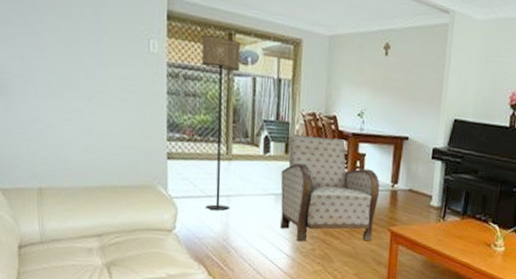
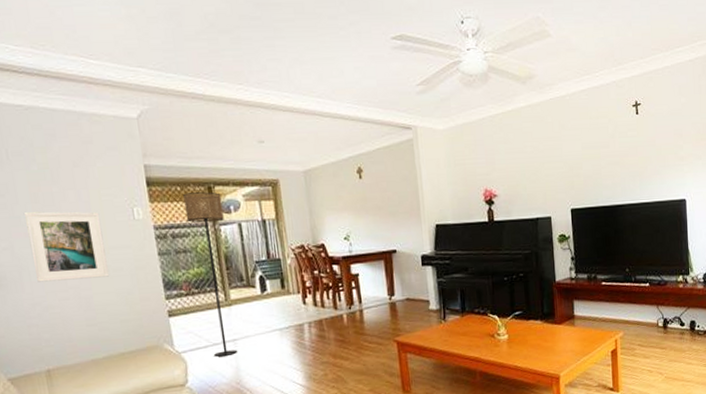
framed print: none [40,23,116,106] -> present [25,211,110,282]
armchair: present [280,133,380,242] -> none [281,264,381,370]

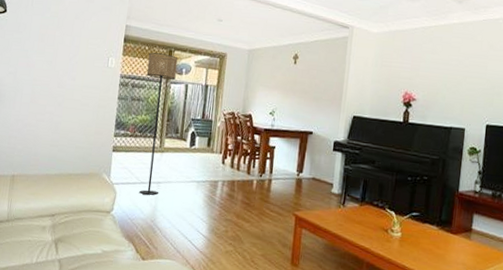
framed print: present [25,211,110,282] -> none [26,48,84,109]

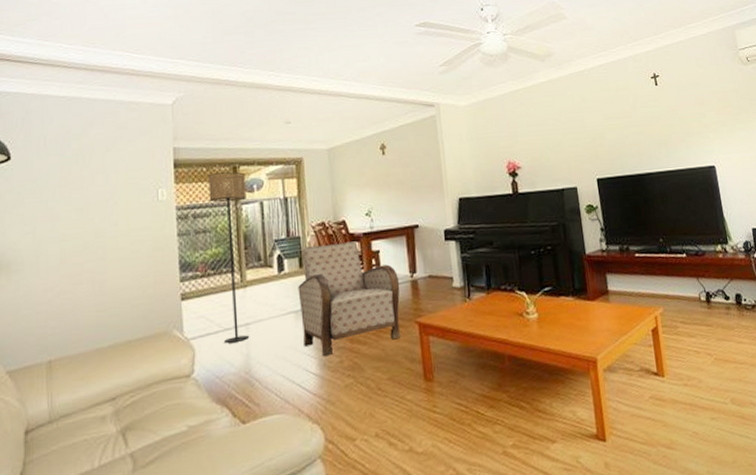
armchair: none [199,129,287,225] -> present [298,241,401,357]

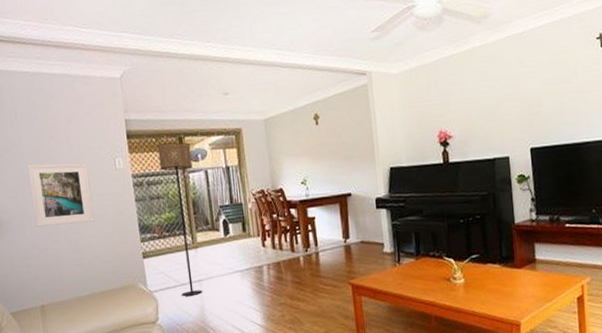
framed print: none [52,194,127,267] -> present [28,163,95,227]
armchair: present [298,241,401,357] -> none [242,208,336,311]

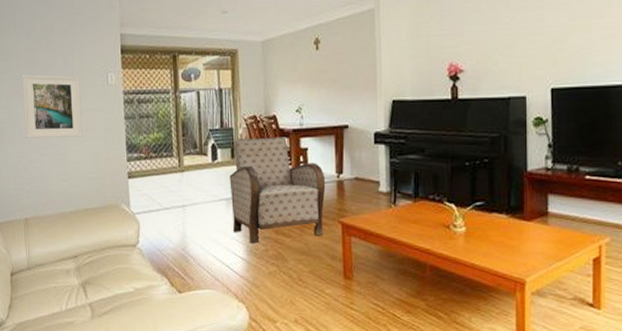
floor lamp: present [157,142,203,296] -> none [151,60,186,221]
armchair: none [242,208,336,311] -> present [229,137,326,244]

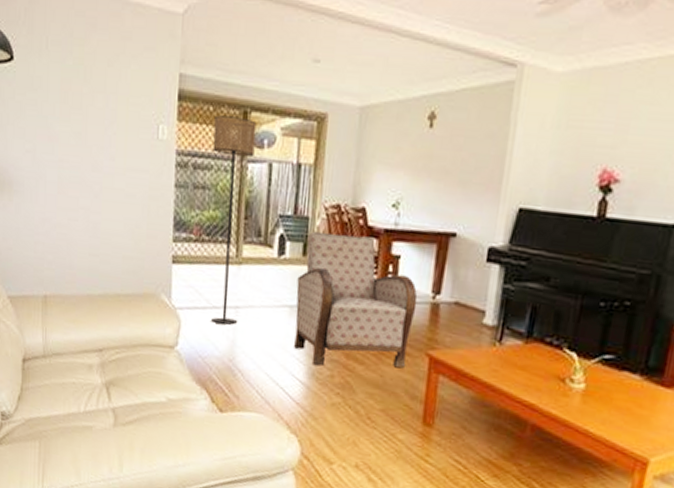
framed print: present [22,75,83,138] -> none [51,113,124,203]
floor lamp: none [151,60,186,221] -> present [211,115,257,325]

